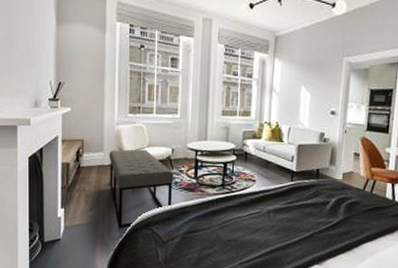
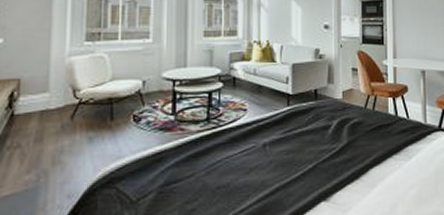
bench: present [109,149,174,229] -> none [56,84,146,194]

